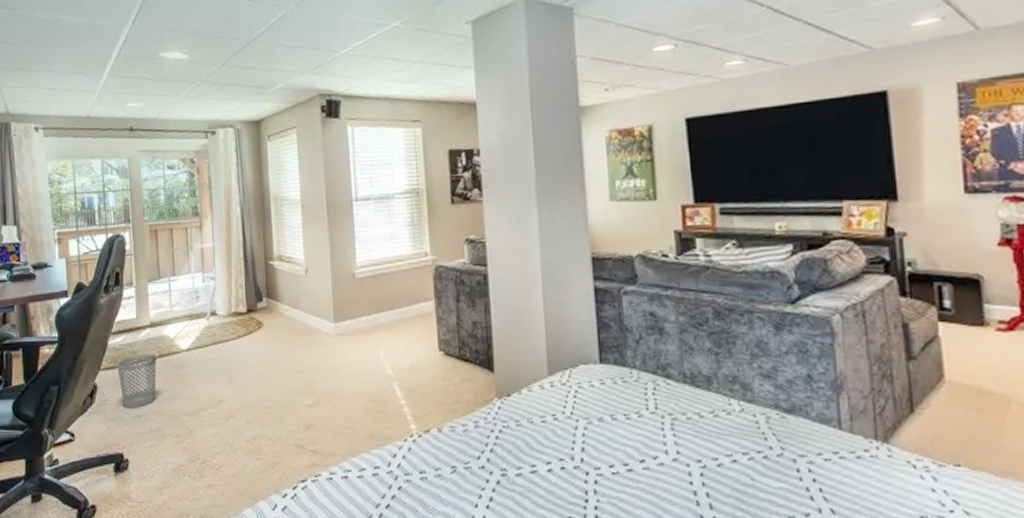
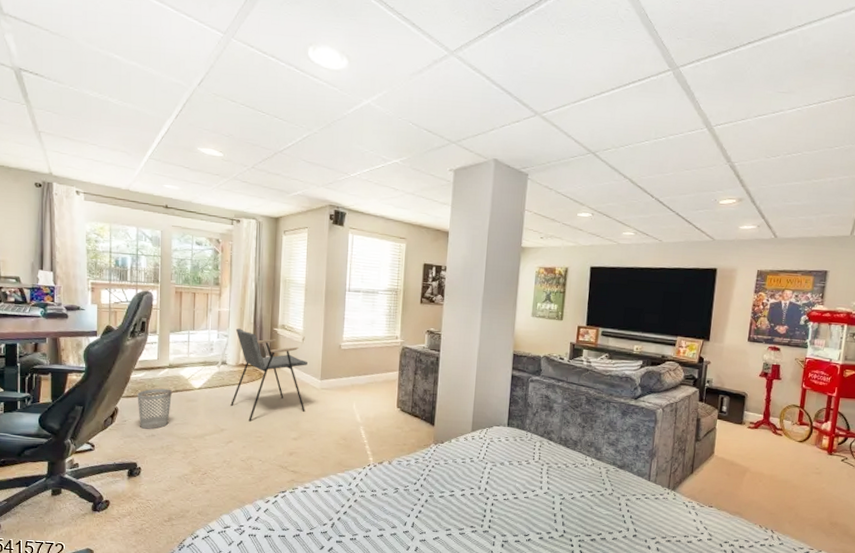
armchair: none [223,267,319,388] -> present [230,328,308,422]

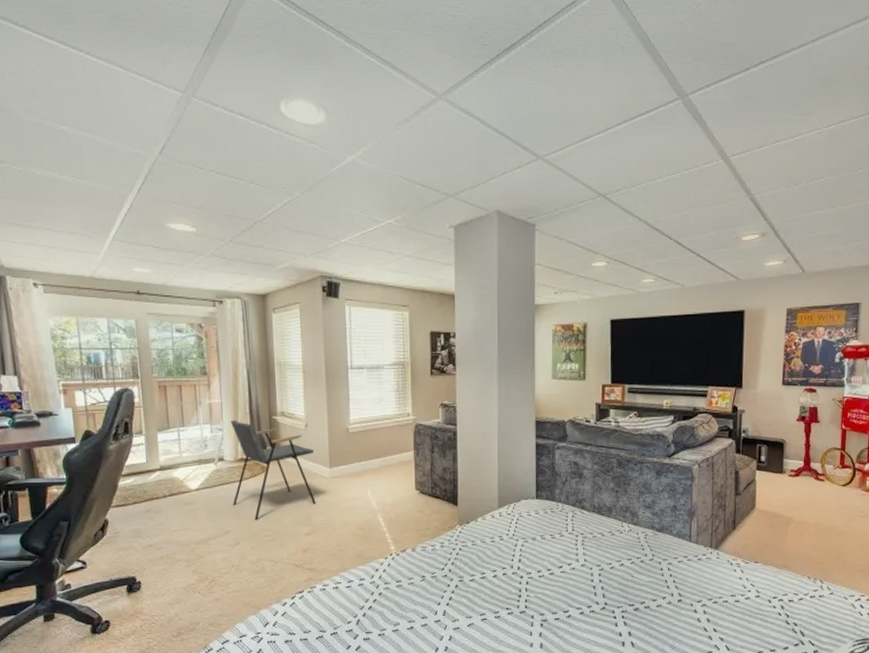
wastebasket: present [137,388,172,429] -> none [128,493,167,539]

